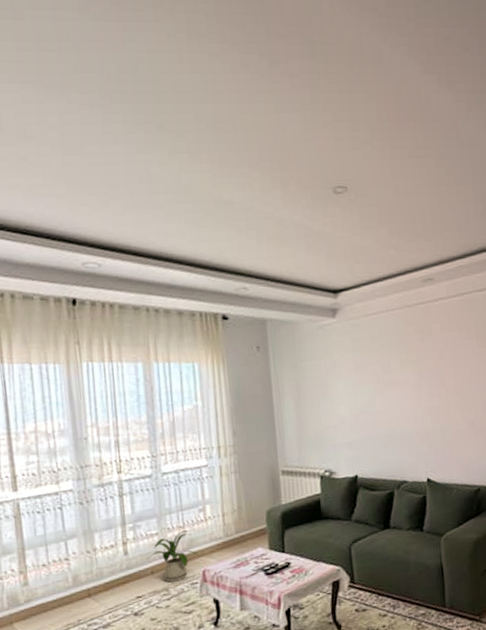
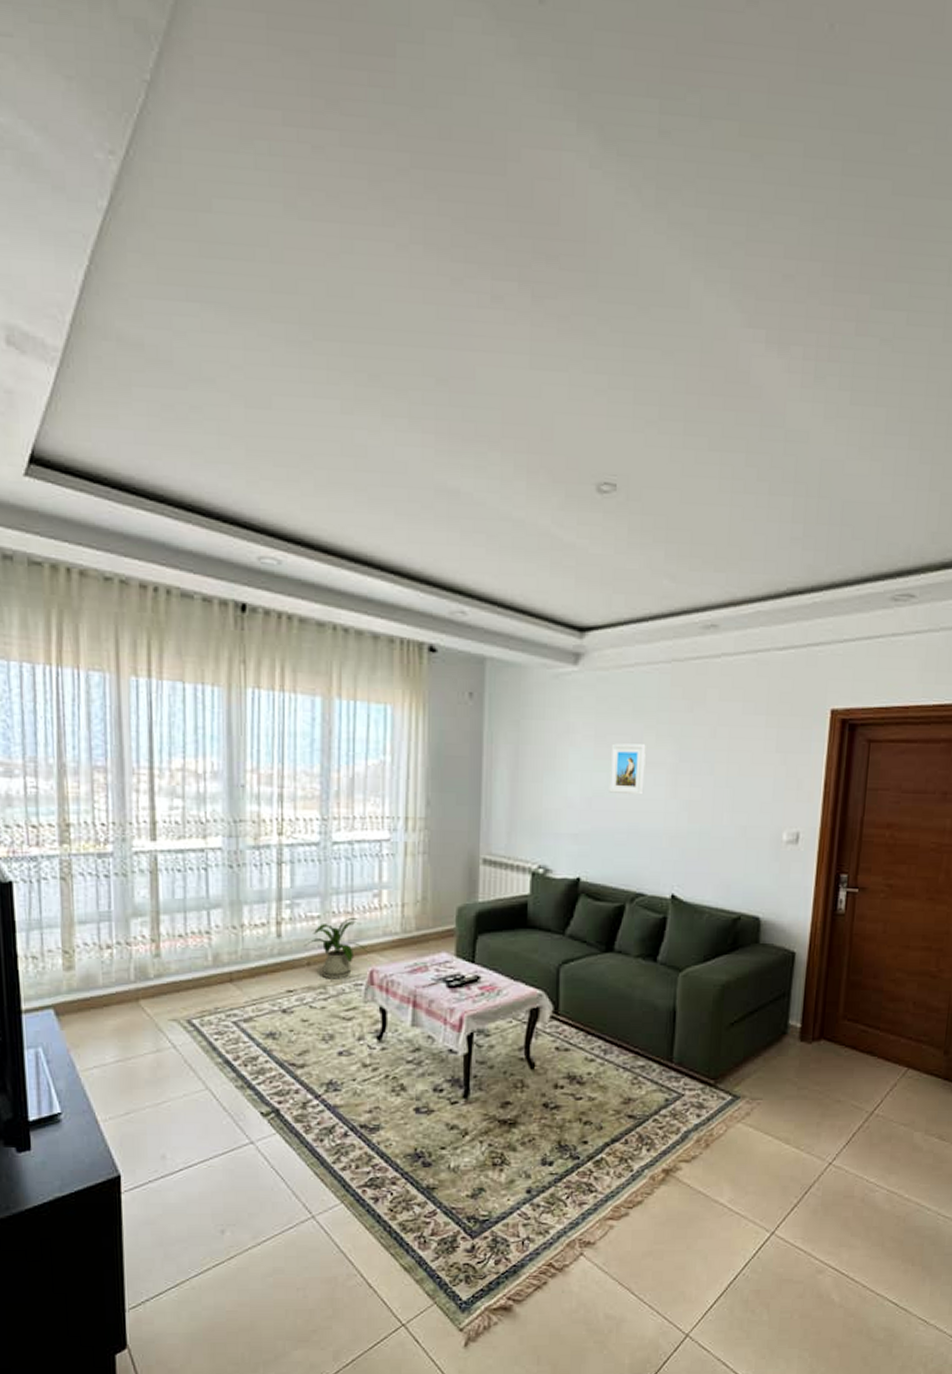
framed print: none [368,370,396,409] -> present [609,743,646,795]

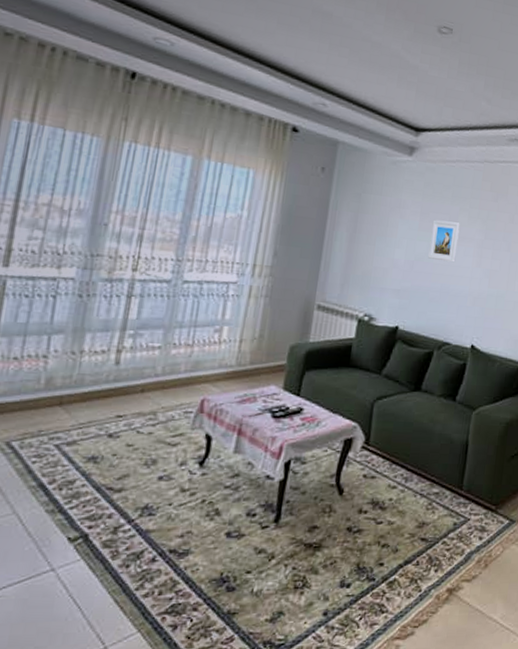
house plant: present [303,917,369,979] -> none [140,349,203,407]

